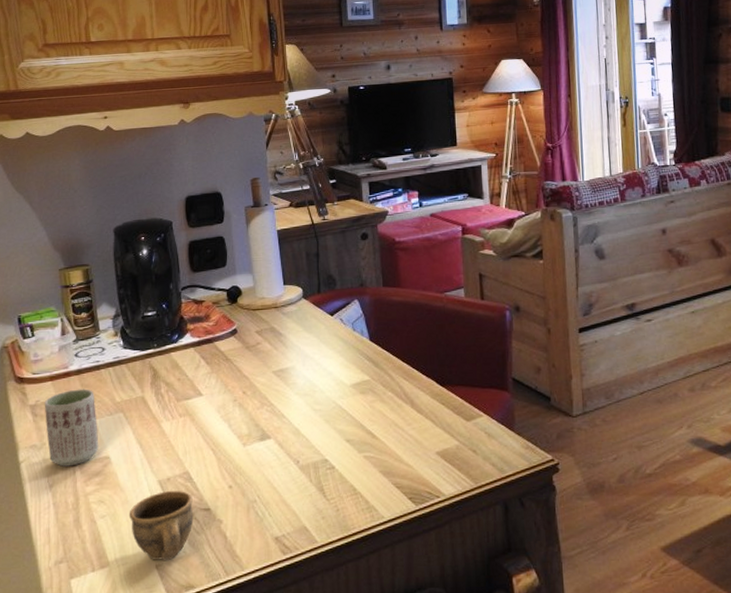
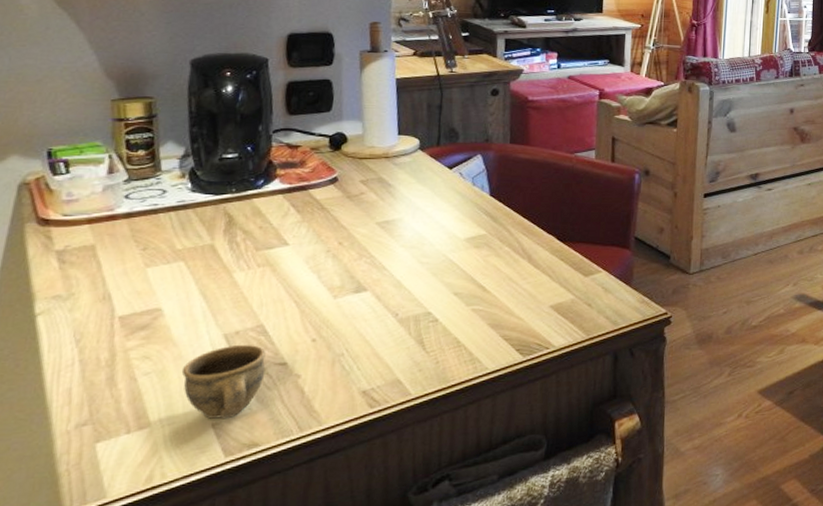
cup: present [44,389,99,467] -> none [76,234,149,320]

